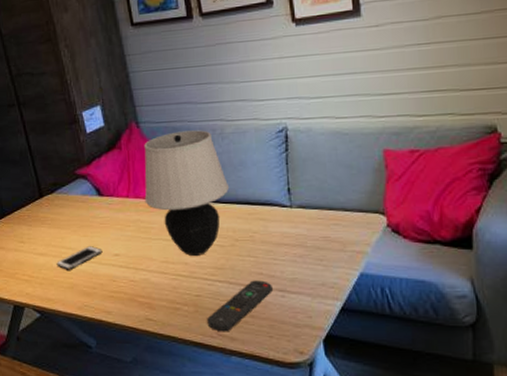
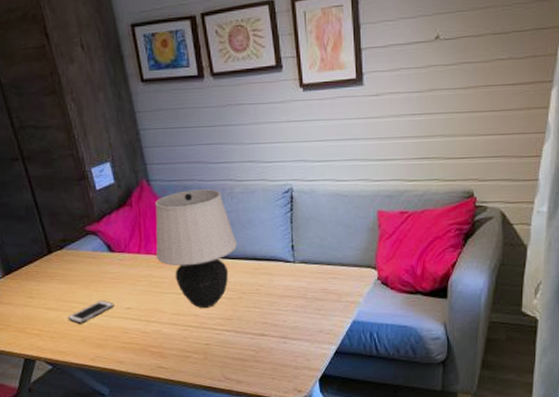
remote control: present [207,280,273,332] -> none [215,329,276,376]

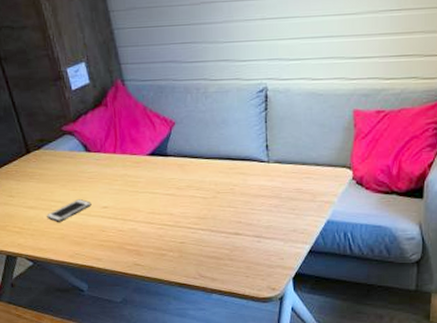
table lamp: present [155,189,238,308] -> none [130,89,212,207]

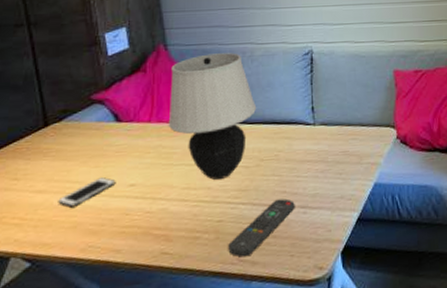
table lamp: none [130,89,212,207] -> present [168,53,257,180]
remote control: none [190,228,250,274] -> present [228,198,295,257]

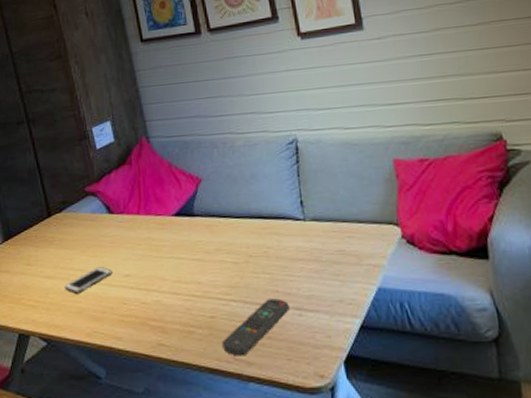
table lamp: present [168,53,257,180] -> none [154,143,242,274]

